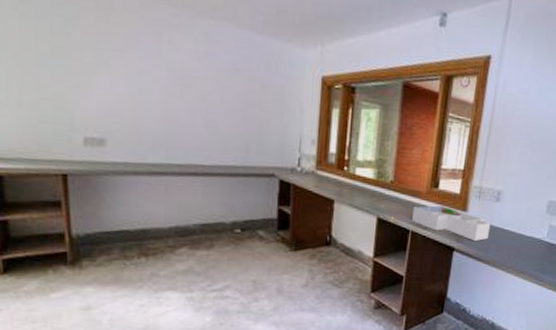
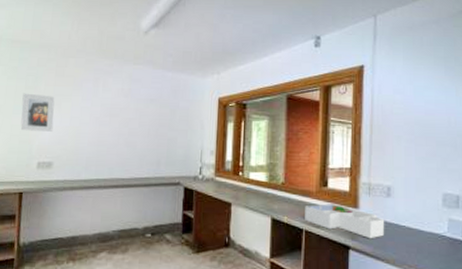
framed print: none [48,40,101,99] -> present [20,93,55,132]

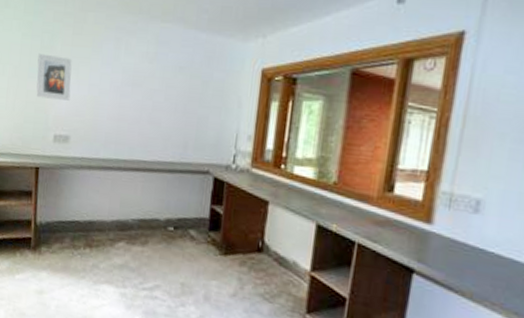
desk organizer: present [305,203,385,239] -> none [359,213,467,264]

